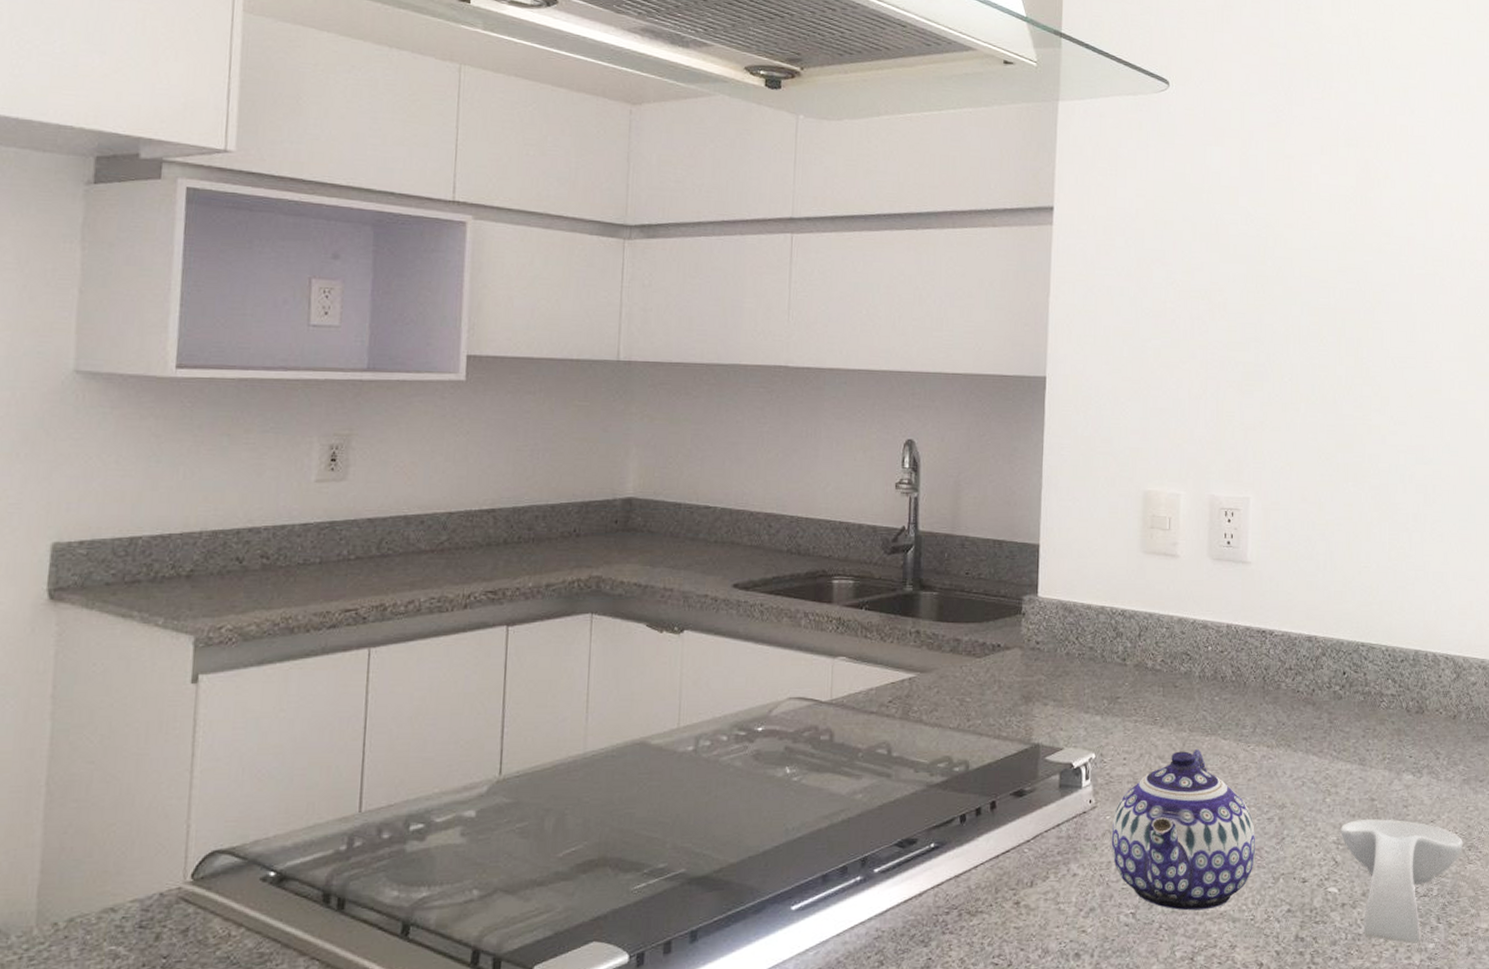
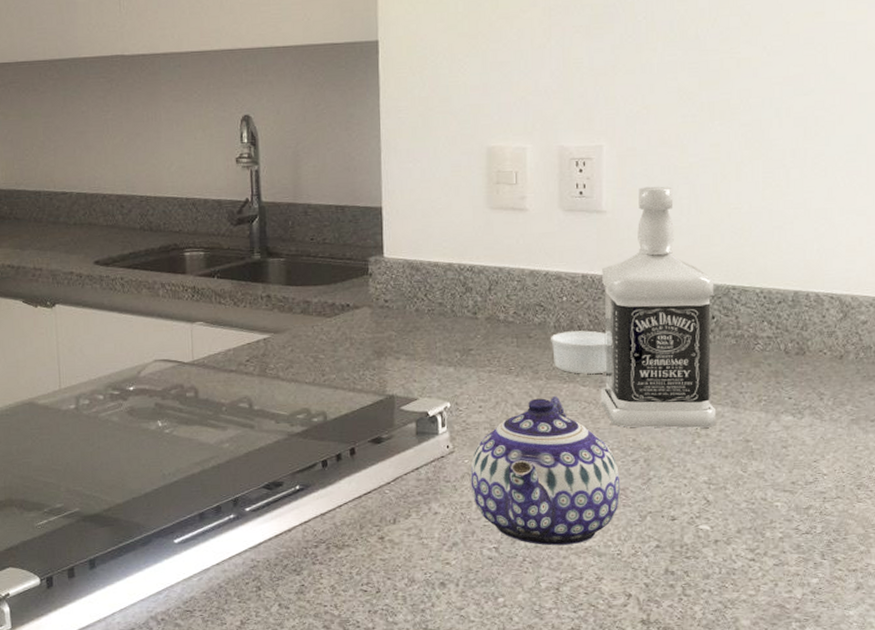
ramekin: none [1195,682,1248,727] -> present [551,330,607,374]
bottle: none [1240,540,1346,786] -> present [600,186,715,428]
spoon rest: present [1340,819,1463,944] -> none [712,459,851,578]

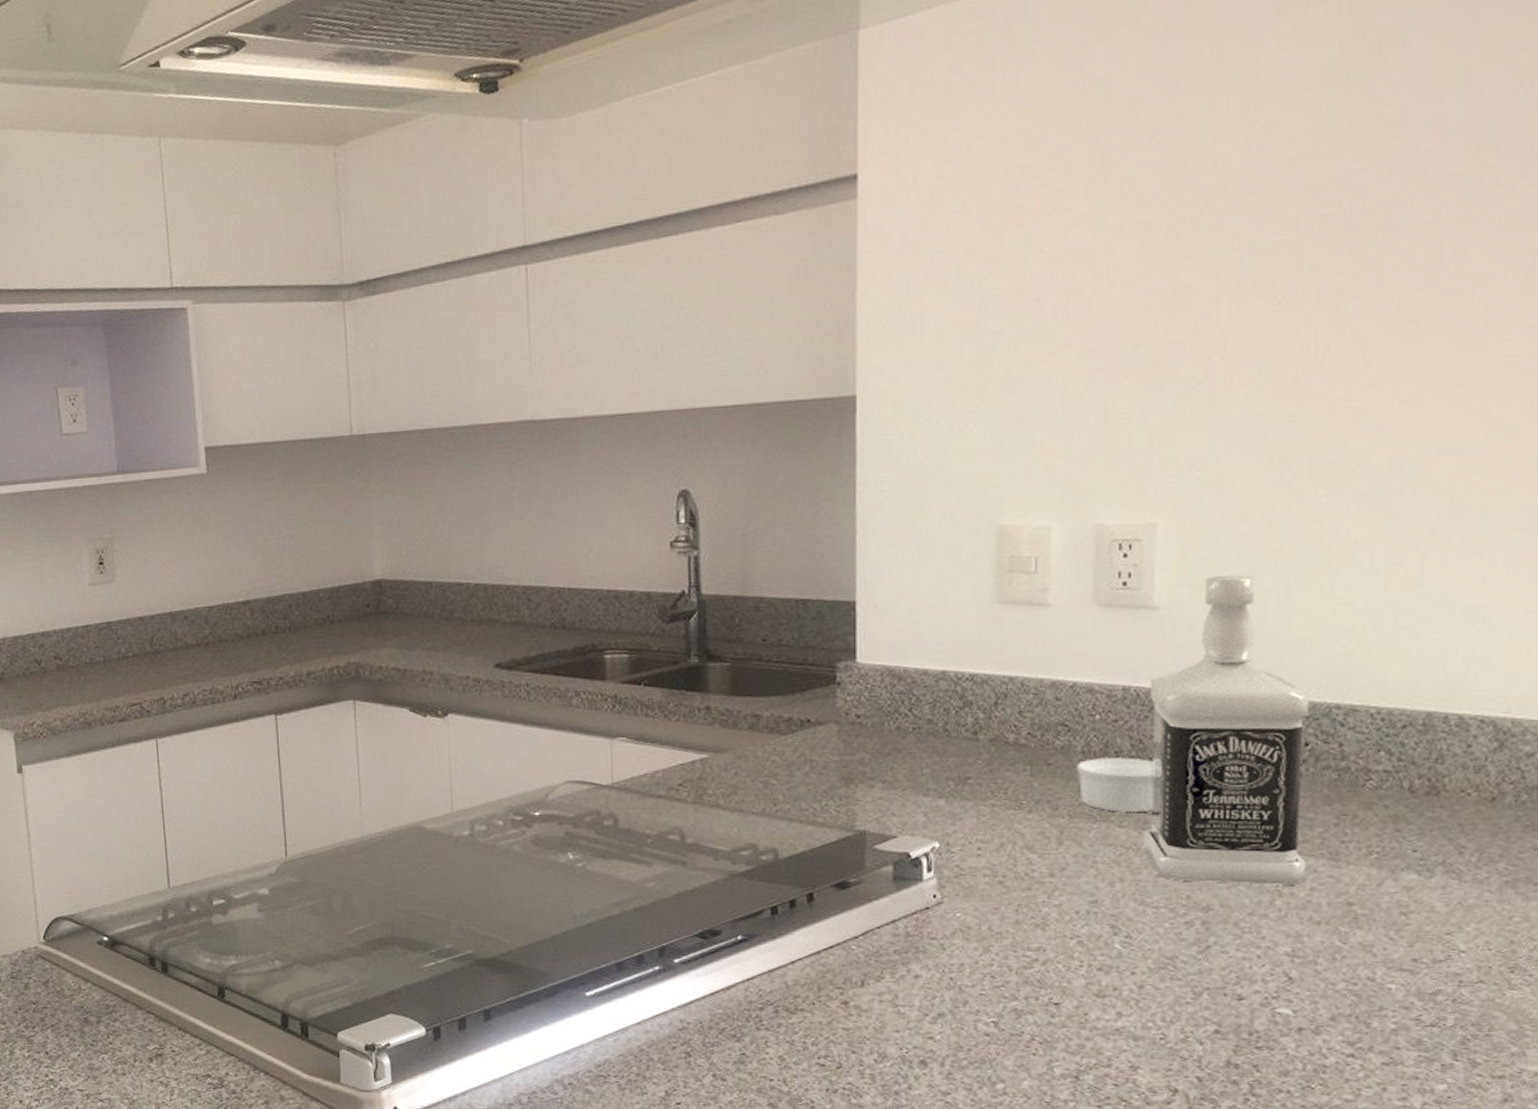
teapot: present [470,396,621,546] -> none [964,839,1168,1024]

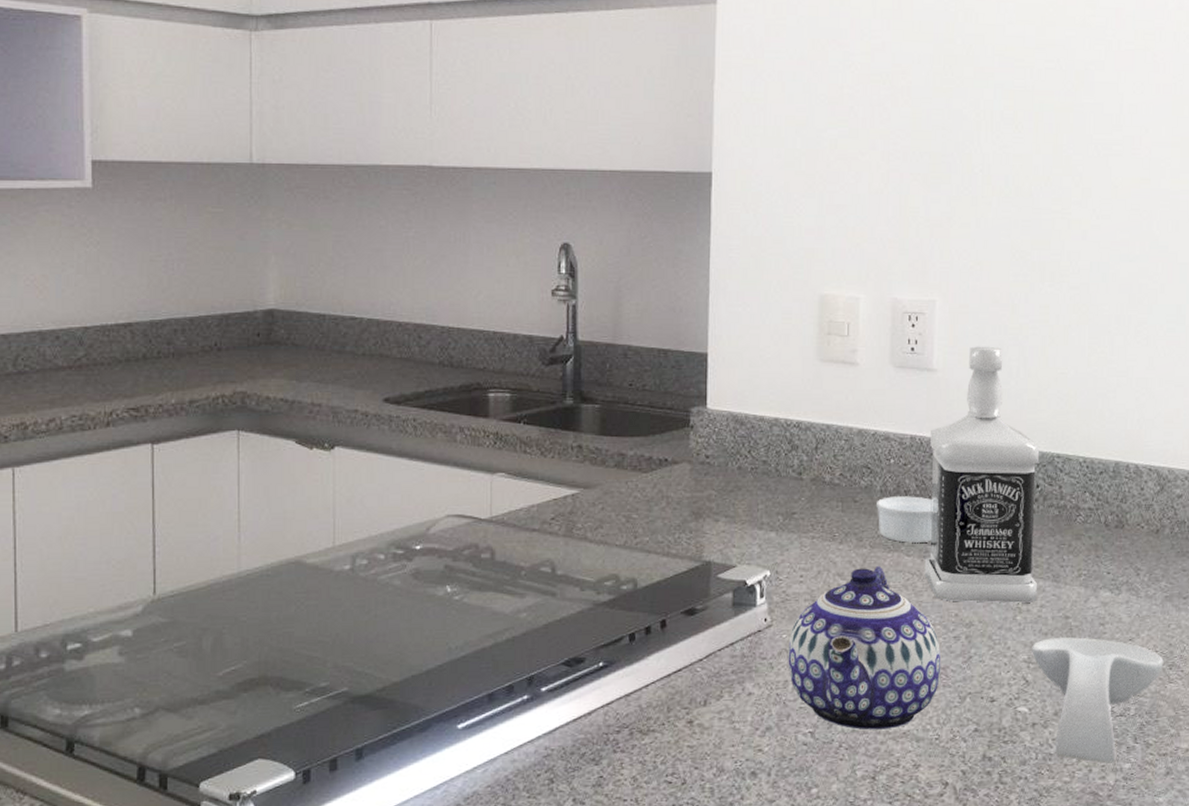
teapot: none [964,839,1168,1024] -> present [788,566,941,731]
spoon rest: none [1297,928,1501,1082] -> present [1032,637,1164,764]

